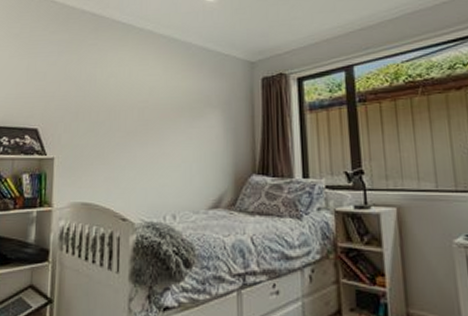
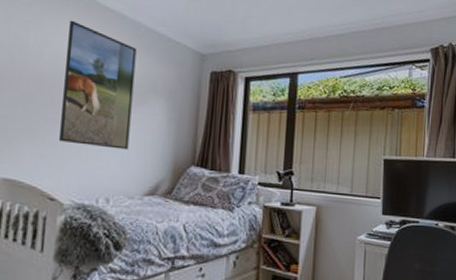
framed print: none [126,51,190,165] -> present [58,20,137,150]

